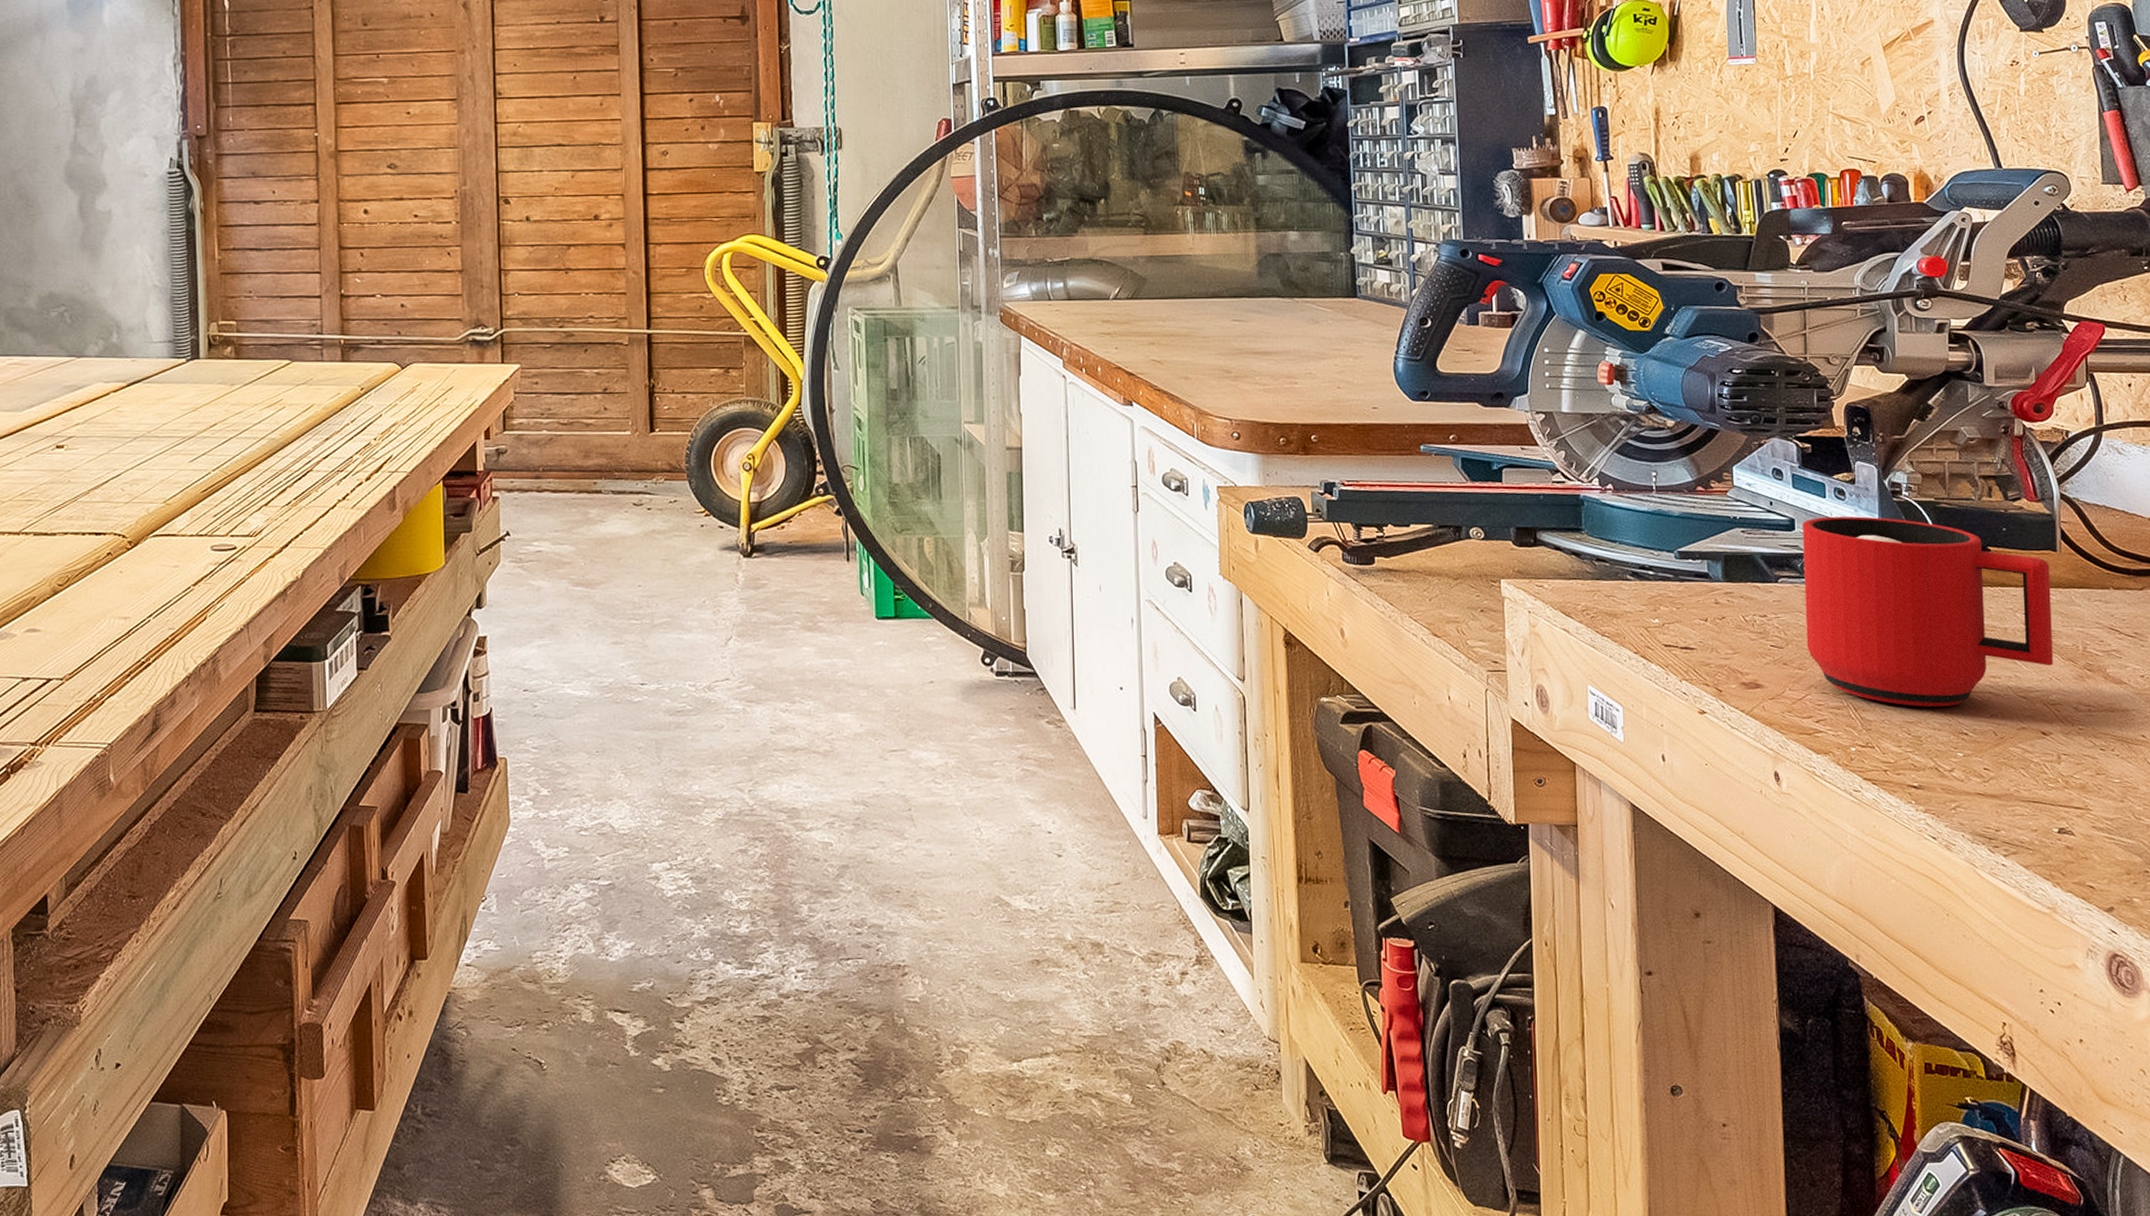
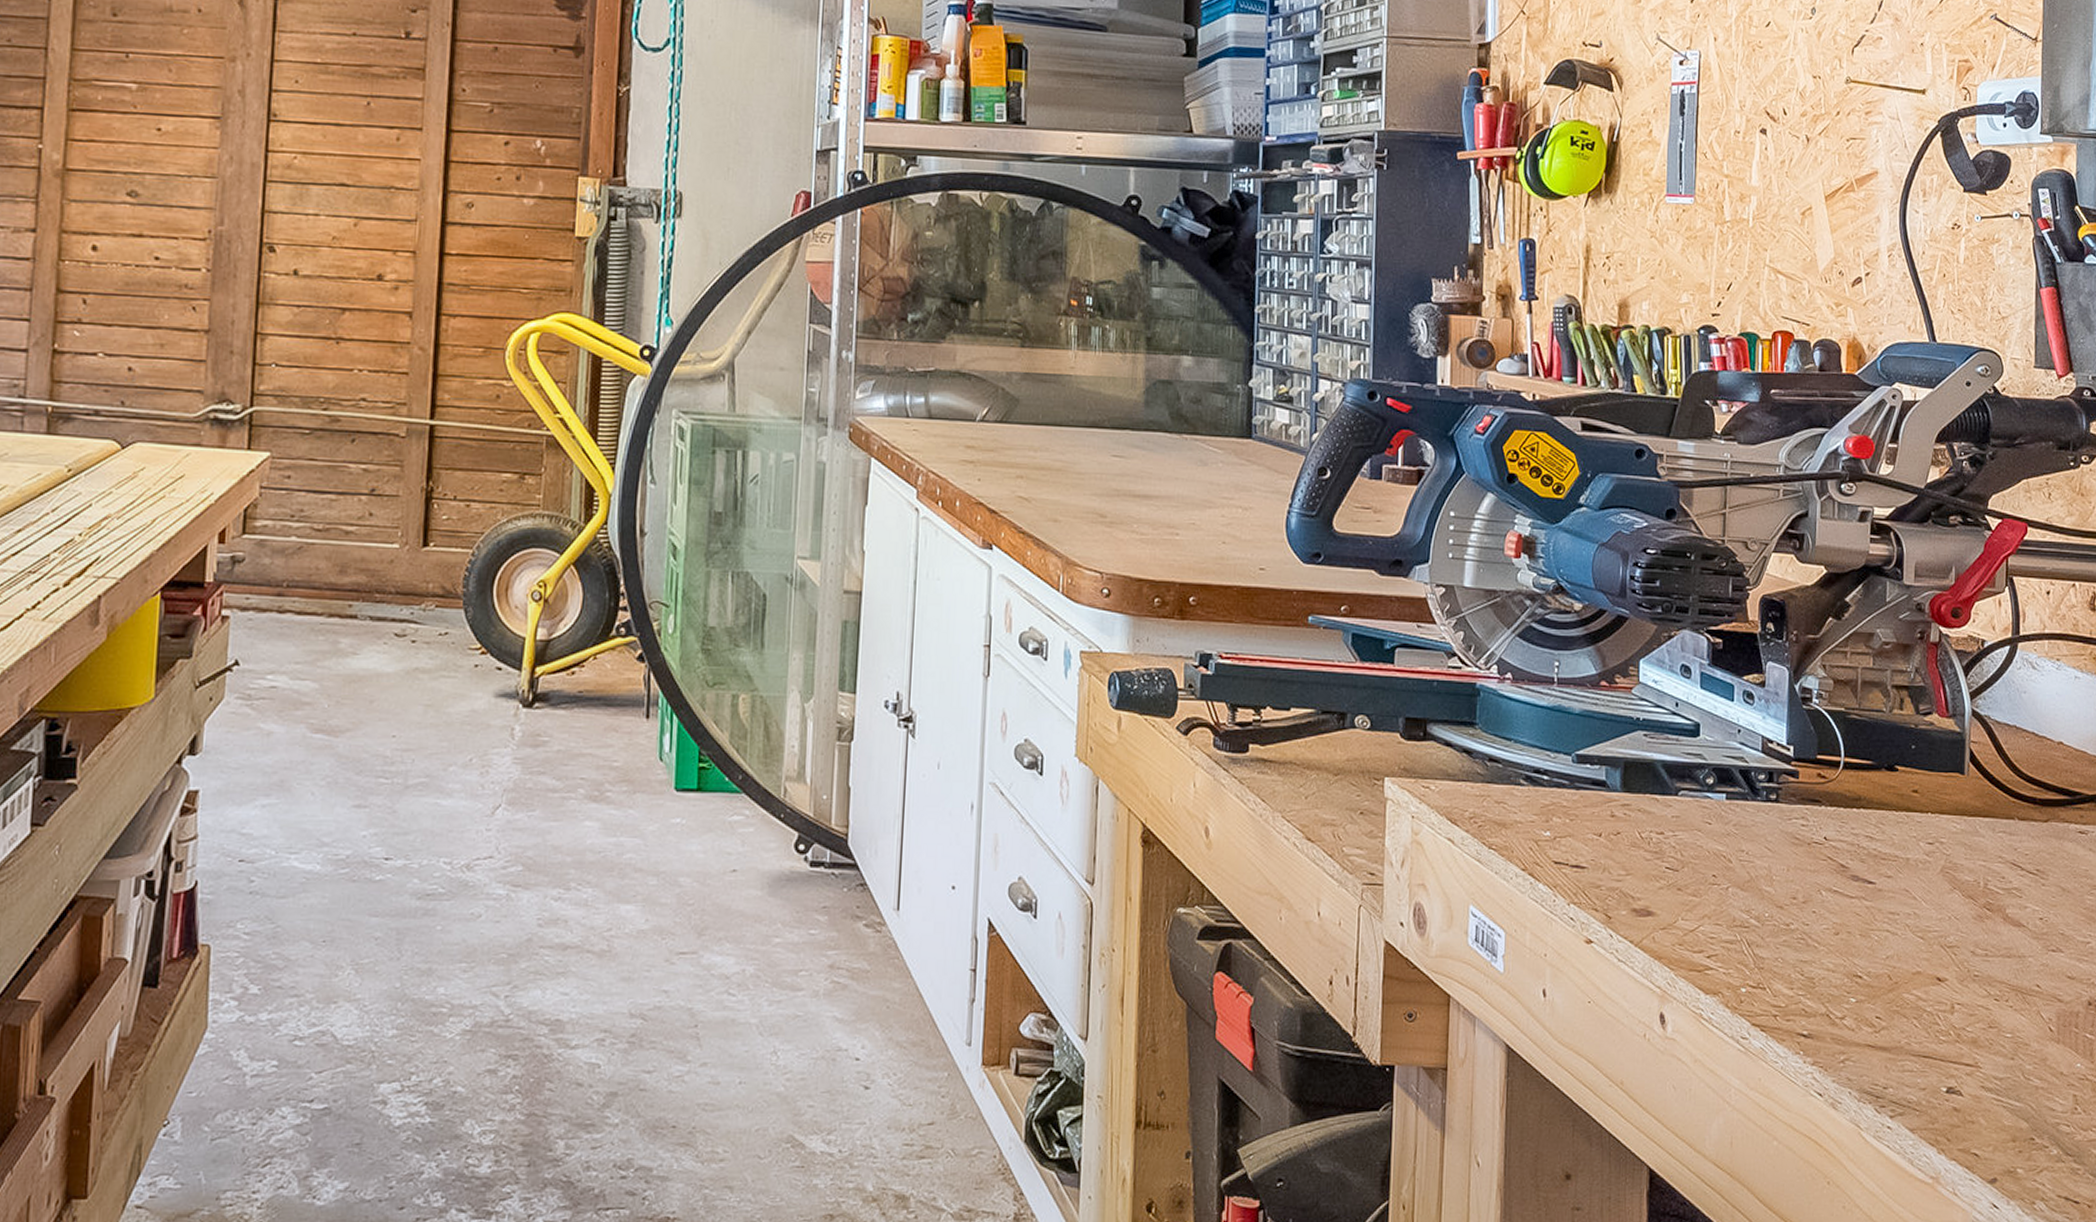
mug: present [1802,516,2053,707] -> none [1703,722,1957,944]

